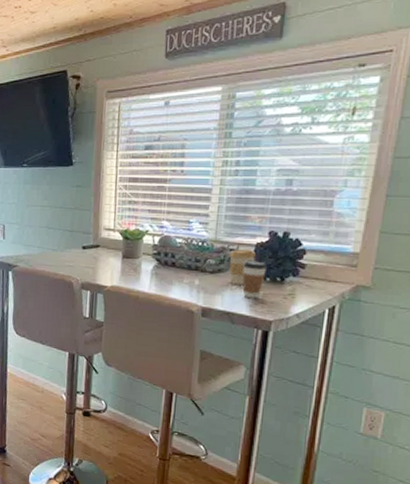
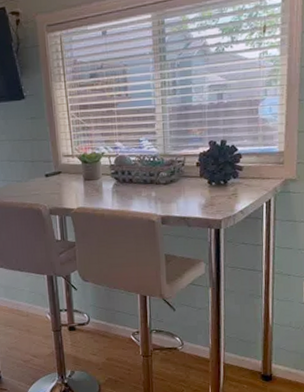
coffee cup: present [229,249,256,285] -> none [178,159,200,192]
coffee cup: present [242,260,267,298] -> none [191,168,211,202]

